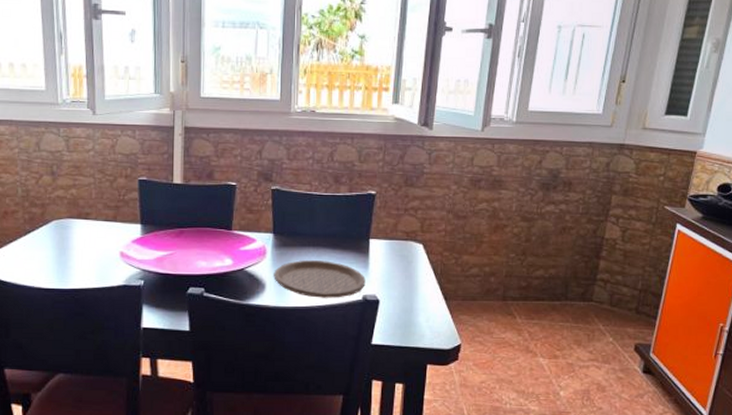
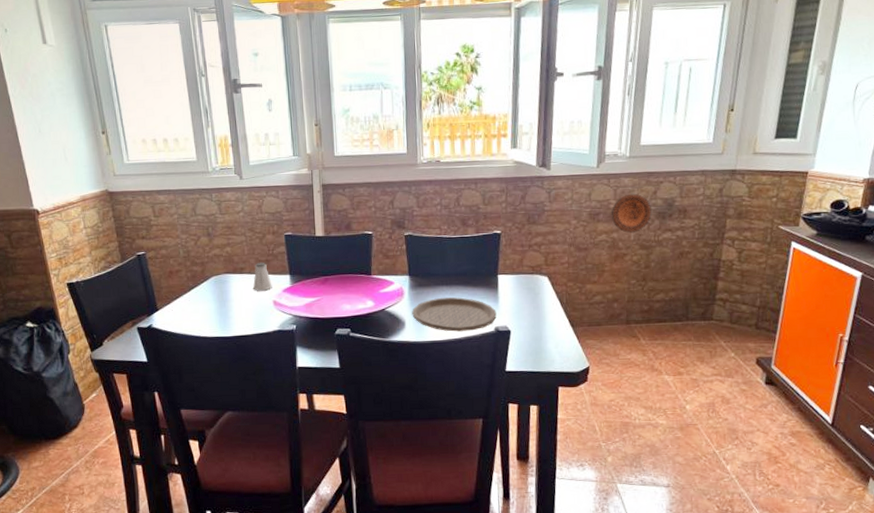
saltshaker: none [99,209,120,240] -> present [253,263,272,291]
decorative plate: none [494,161,537,204] -> present [612,193,653,234]

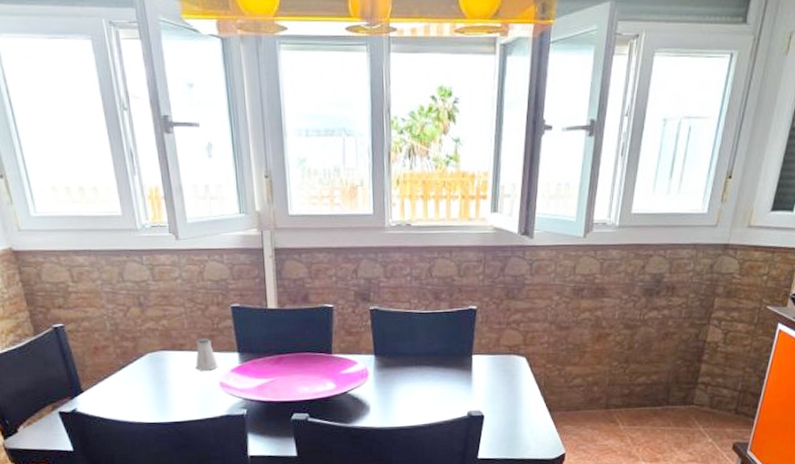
plate: present [412,297,497,332] -> none [377,379,470,417]
decorative plate: present [612,193,653,234] -> none [597,267,640,312]

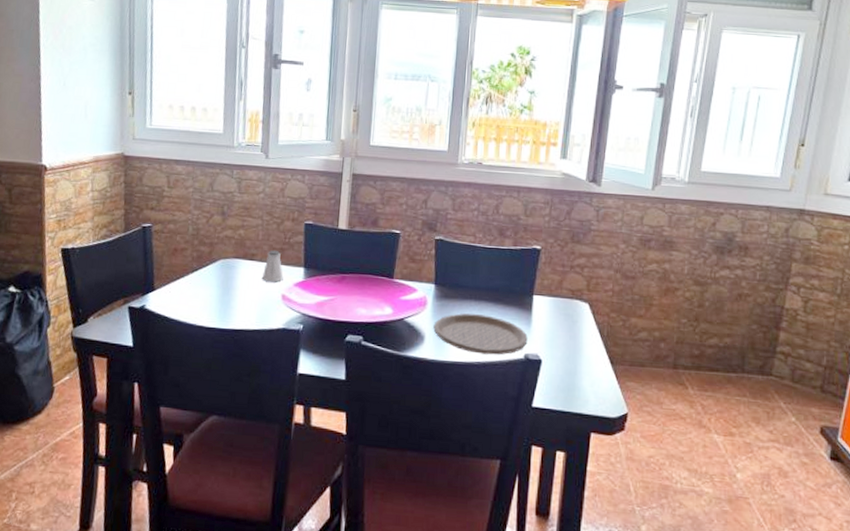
plate: none [377,379,470,417] -> present [433,313,528,355]

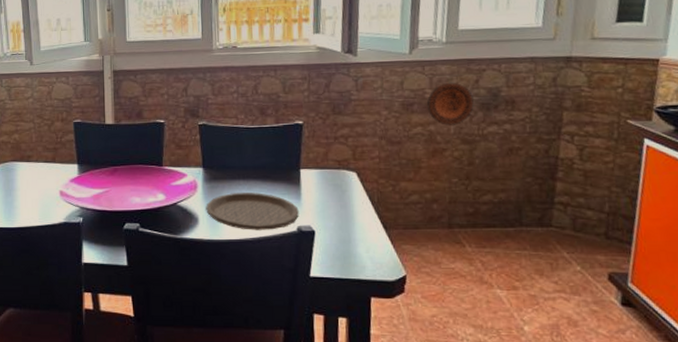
saltshaker: present [262,251,284,282] -> none [40,151,59,180]
decorative plate: none [665,222,710,267] -> present [427,82,475,126]

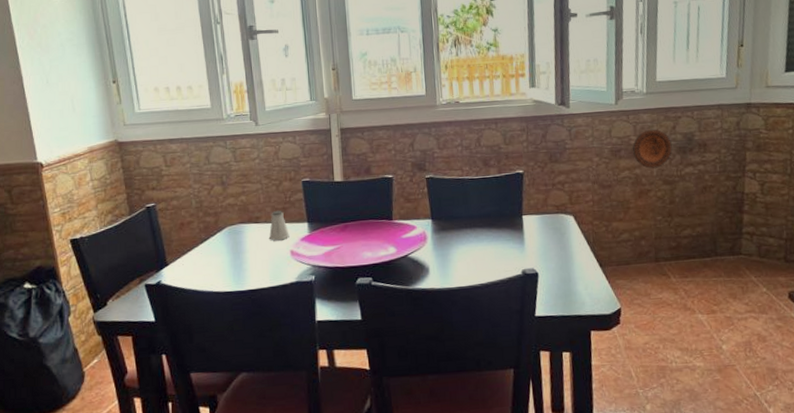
saltshaker: none [40,151,59,180] -> present [269,211,290,241]
plate: present [206,192,299,230] -> none [436,240,523,277]

